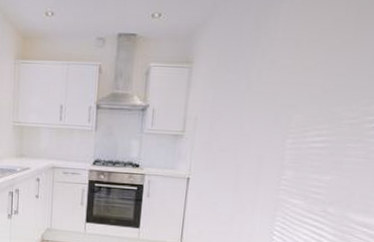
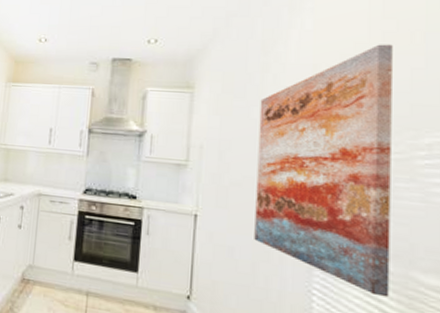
wall art: none [234,19,365,233] -> present [254,44,393,298]

